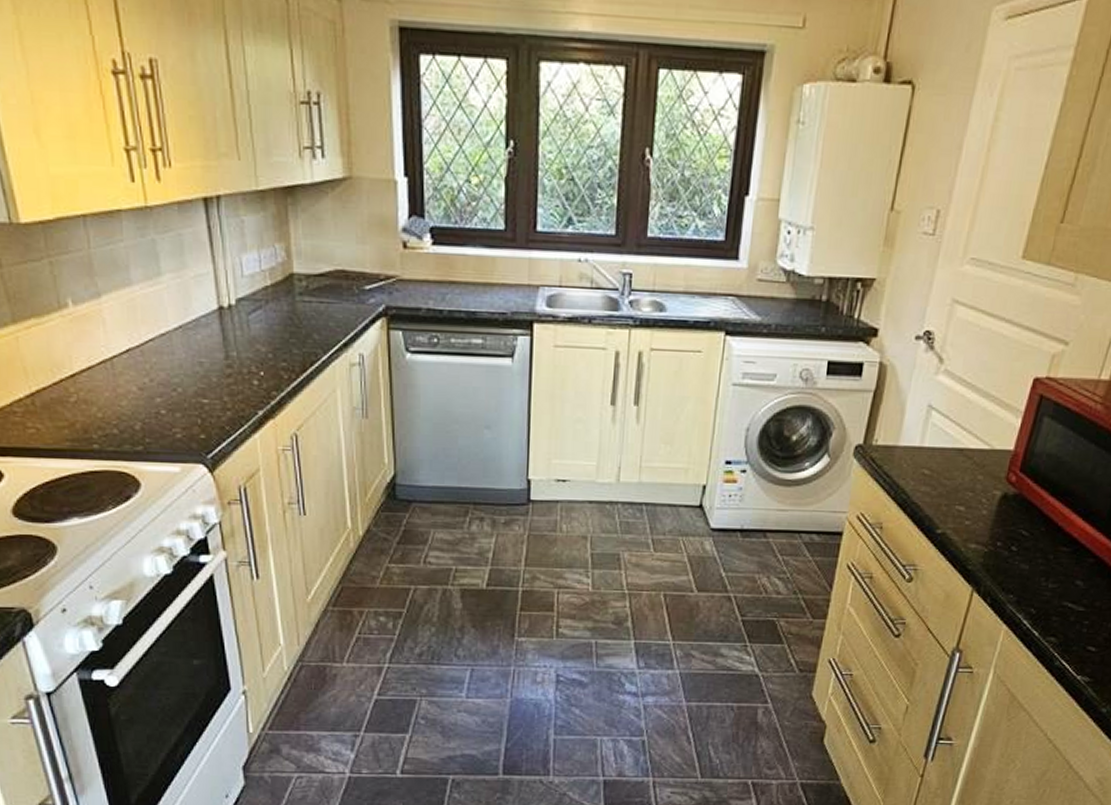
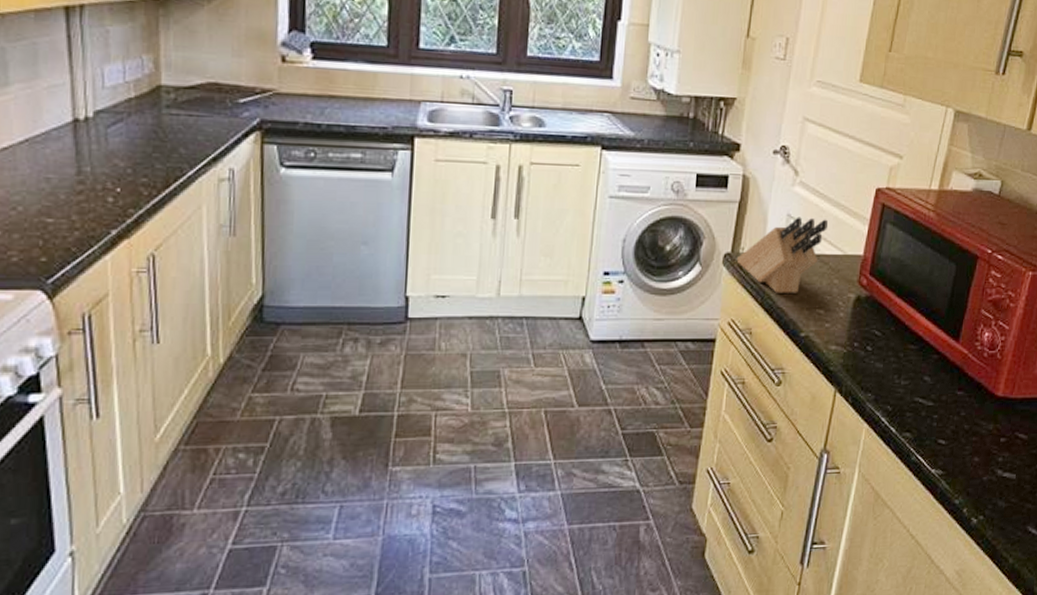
knife block: none [868,408,974,488] -> present [736,217,828,293]

